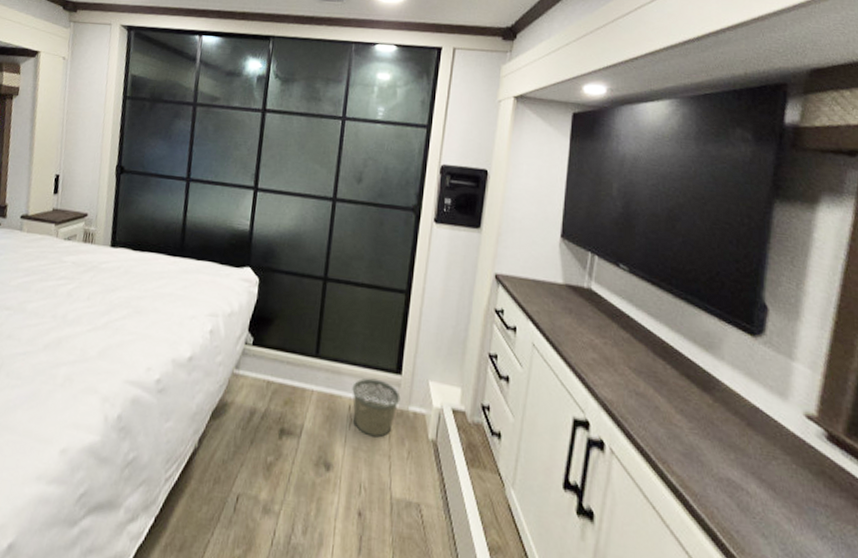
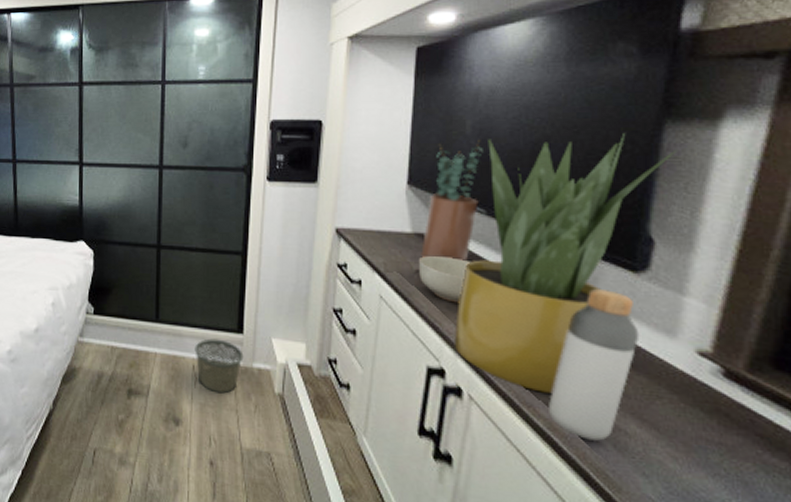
bowl: none [568,307,615,356] -> present [418,255,471,303]
vase: none [571,202,627,315] -> present [421,140,483,261]
planter: none [598,202,785,450] -> present [454,134,678,394]
bottle: none [681,350,758,500] -> present [549,289,640,441]

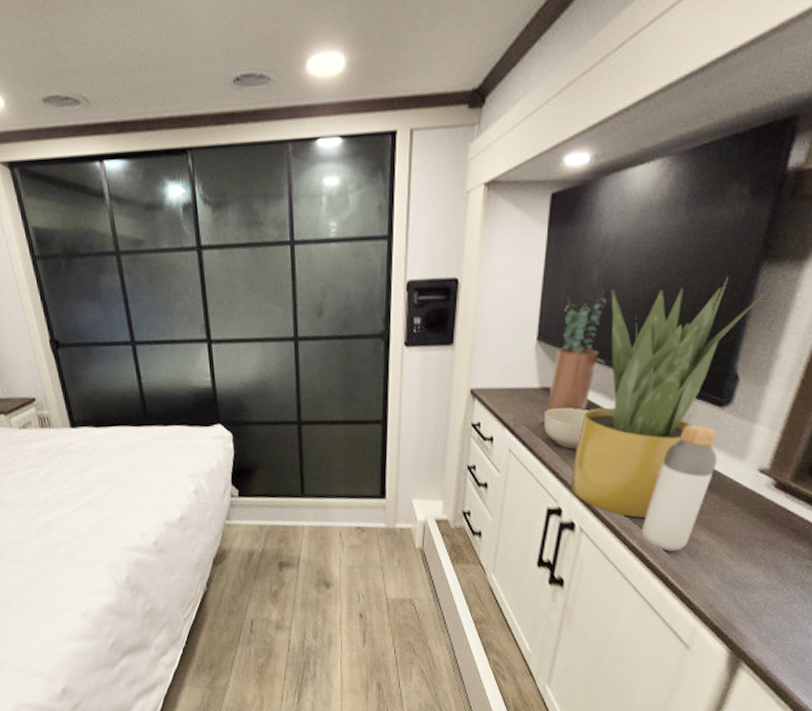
basket: present [194,338,244,394] -> none [340,506,387,555]

